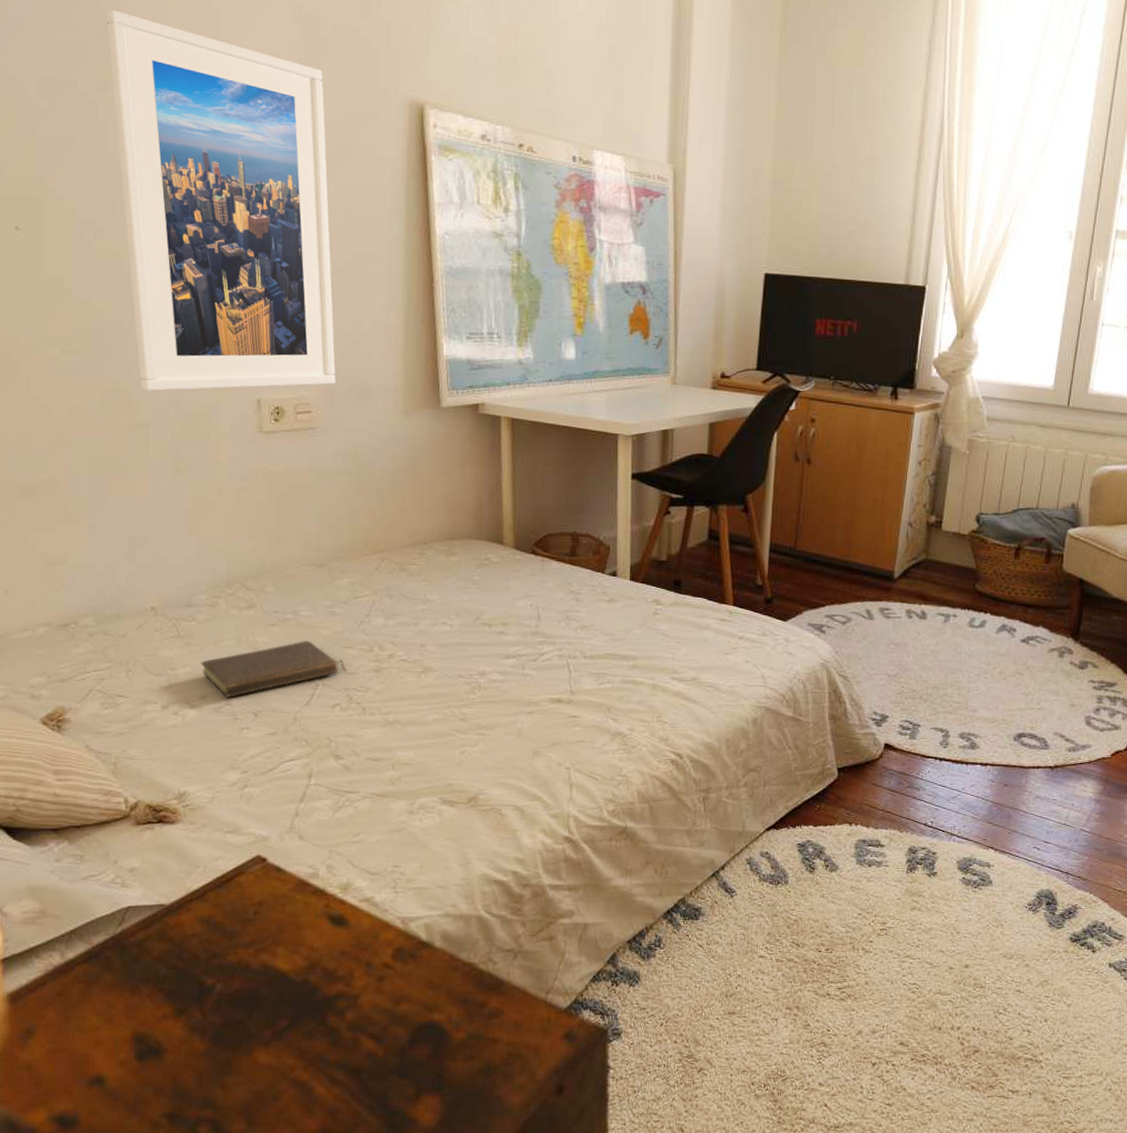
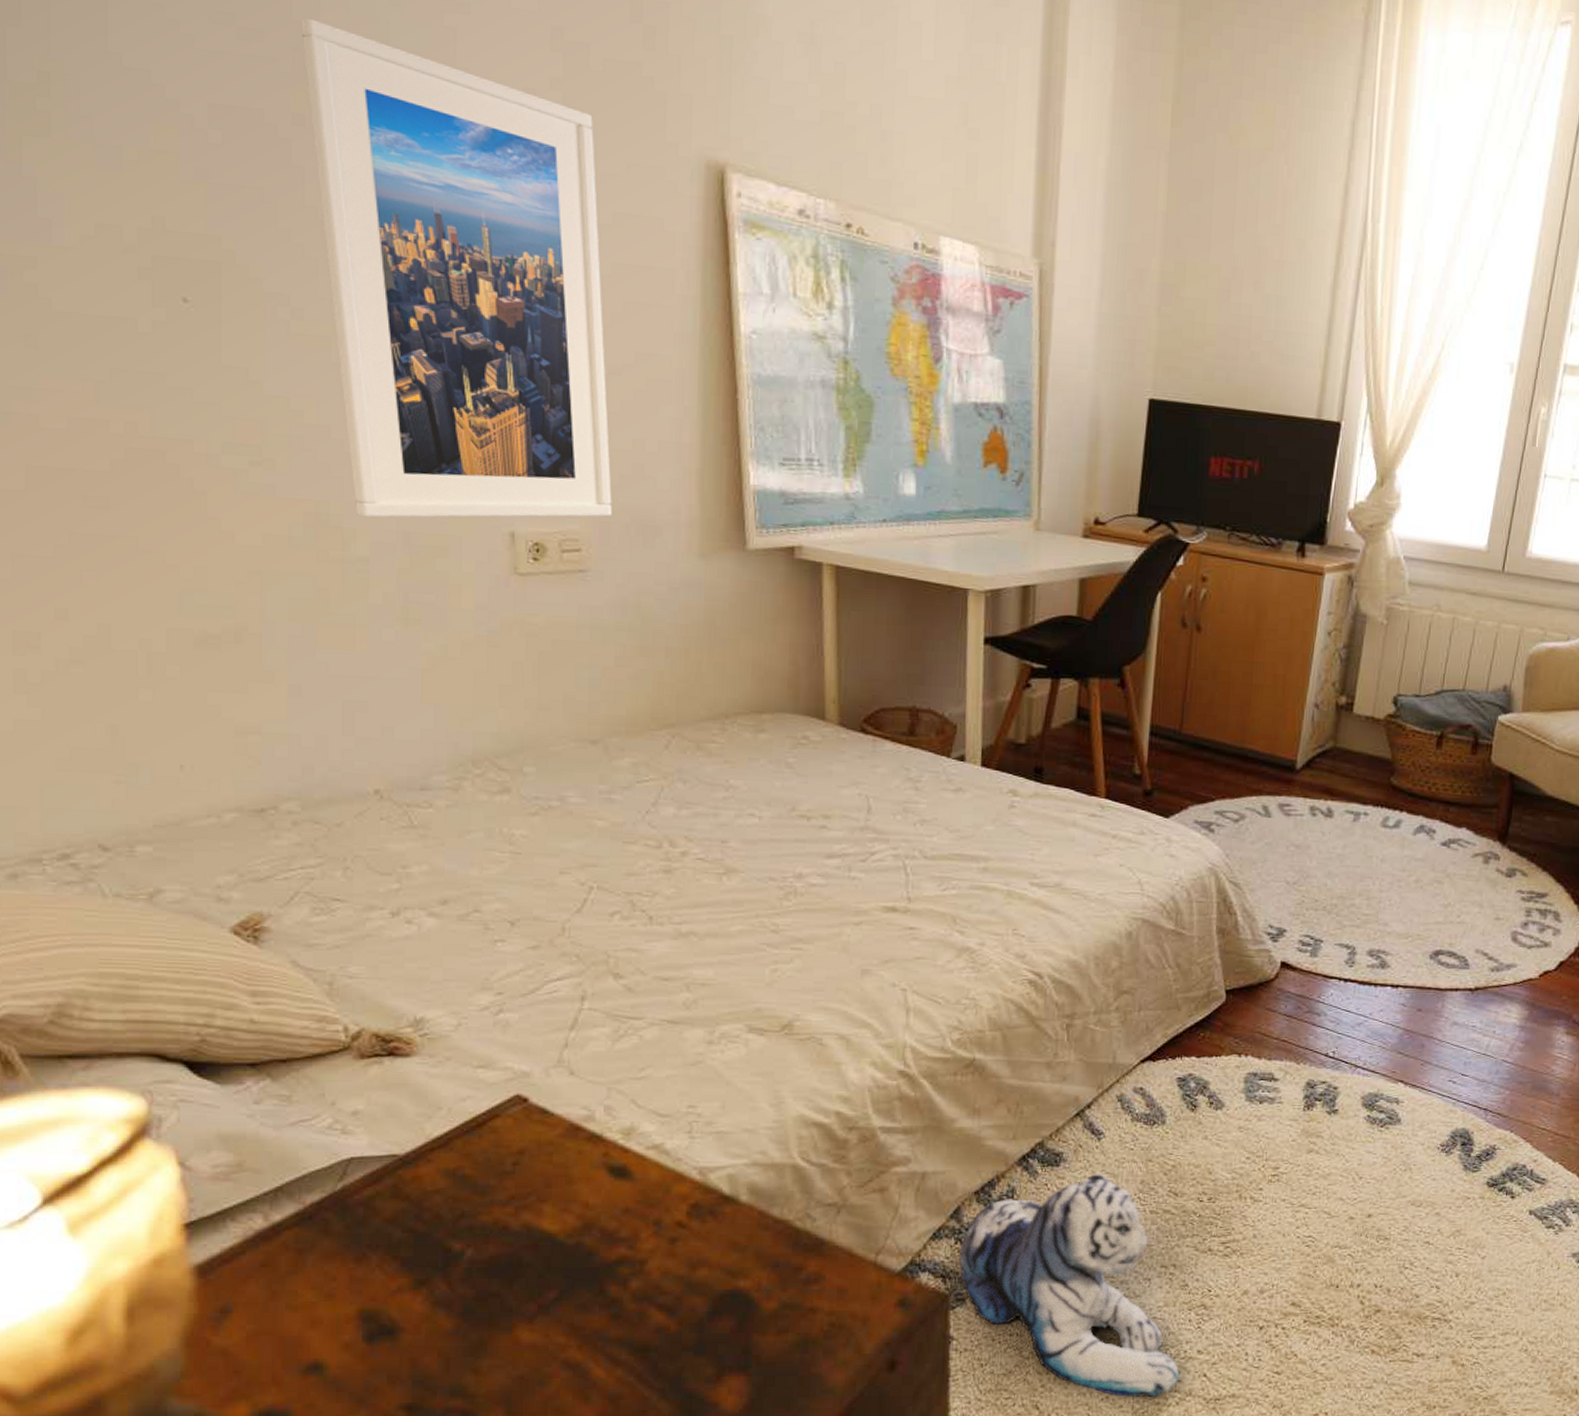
book: present [200,640,346,697] -> none [440,833,628,903]
plush toy: none [616,926,804,1124] -> present [960,1173,1180,1398]

